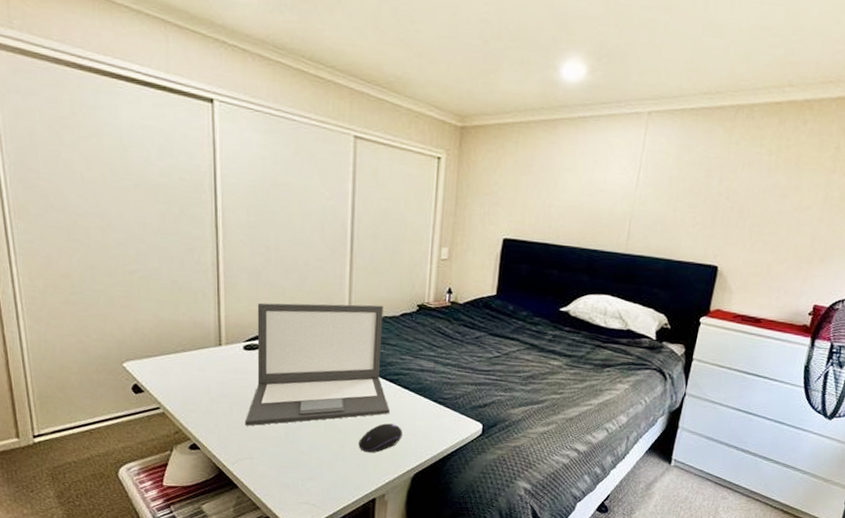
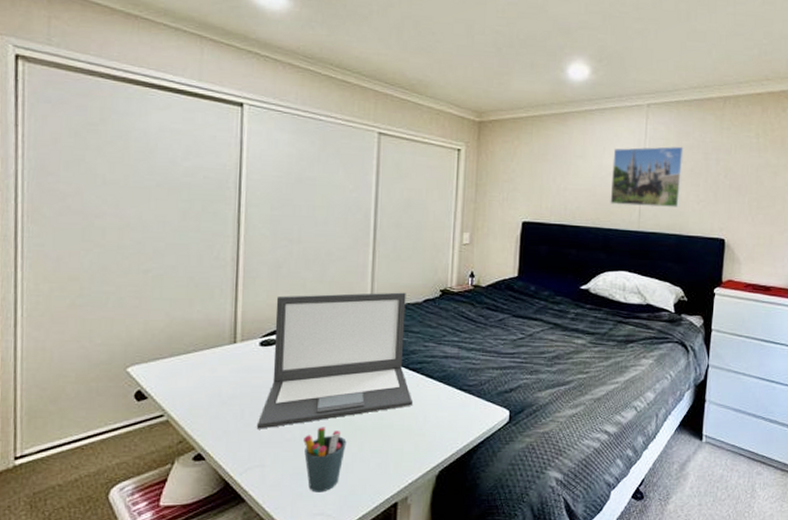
pen holder: none [288,427,328,485] -> present [304,427,347,493]
computer mouse: present [358,423,402,452] -> none [379,416,426,449]
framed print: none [597,161,685,230] -> present [610,146,685,207]

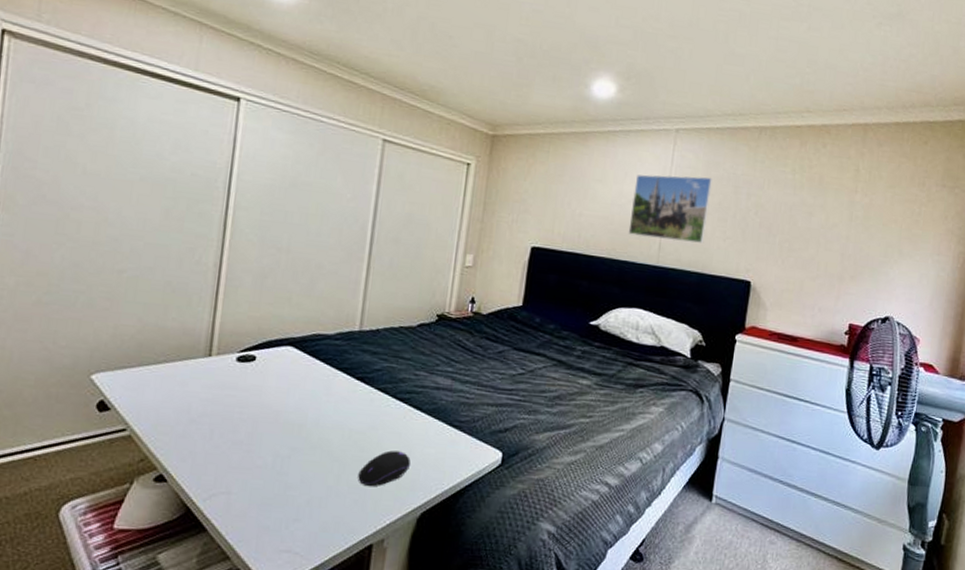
laptop: present [256,292,412,429] -> none [225,308,400,453]
pen holder: present [304,427,347,493] -> none [275,455,323,527]
computer mouse: none [379,416,426,449] -> present [358,450,411,486]

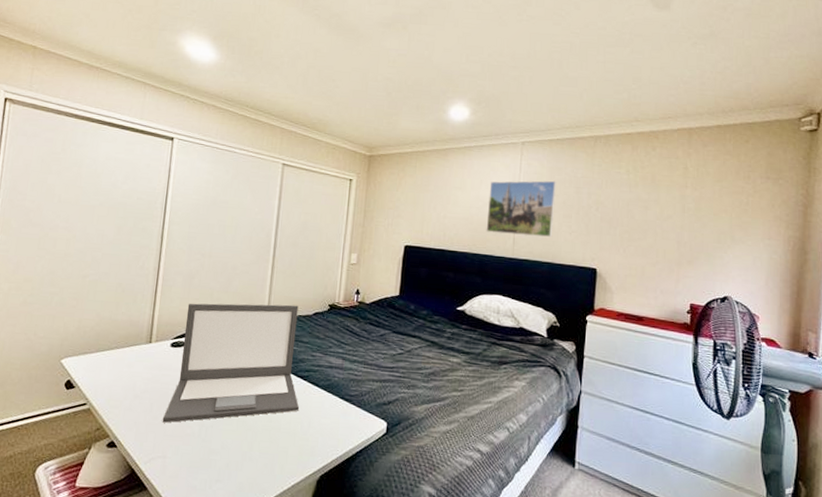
laptop: none [225,308,400,453] -> present [162,303,299,423]
computer mouse: present [358,450,411,486] -> none [267,421,310,452]

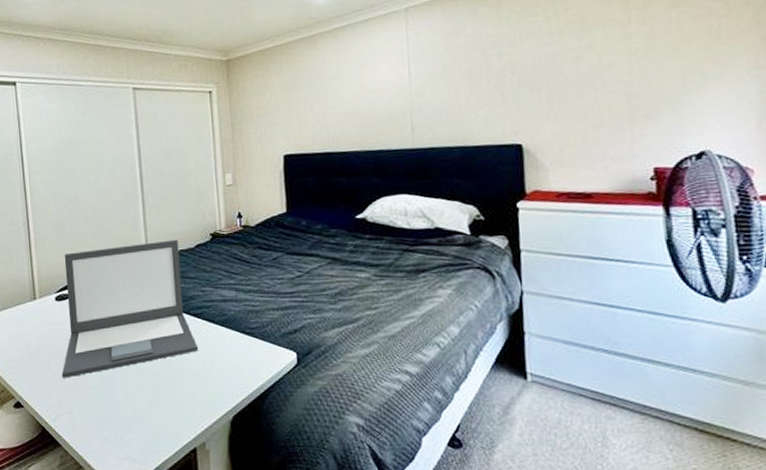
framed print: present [486,180,557,237] -> none [373,47,460,124]

